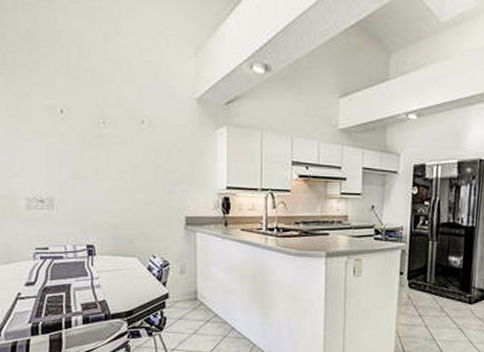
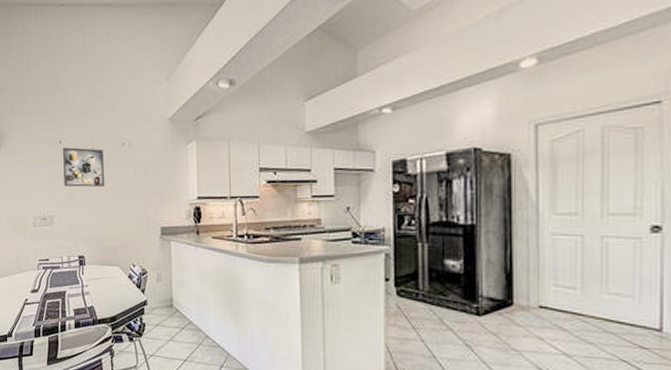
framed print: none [65,119,119,168] -> present [63,147,104,187]

